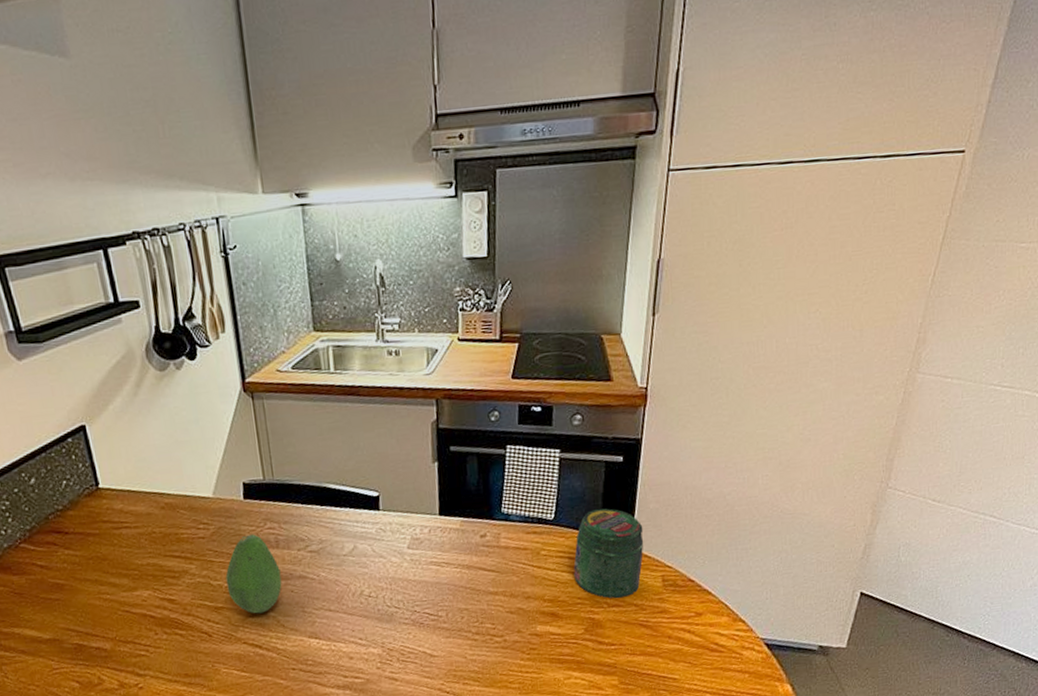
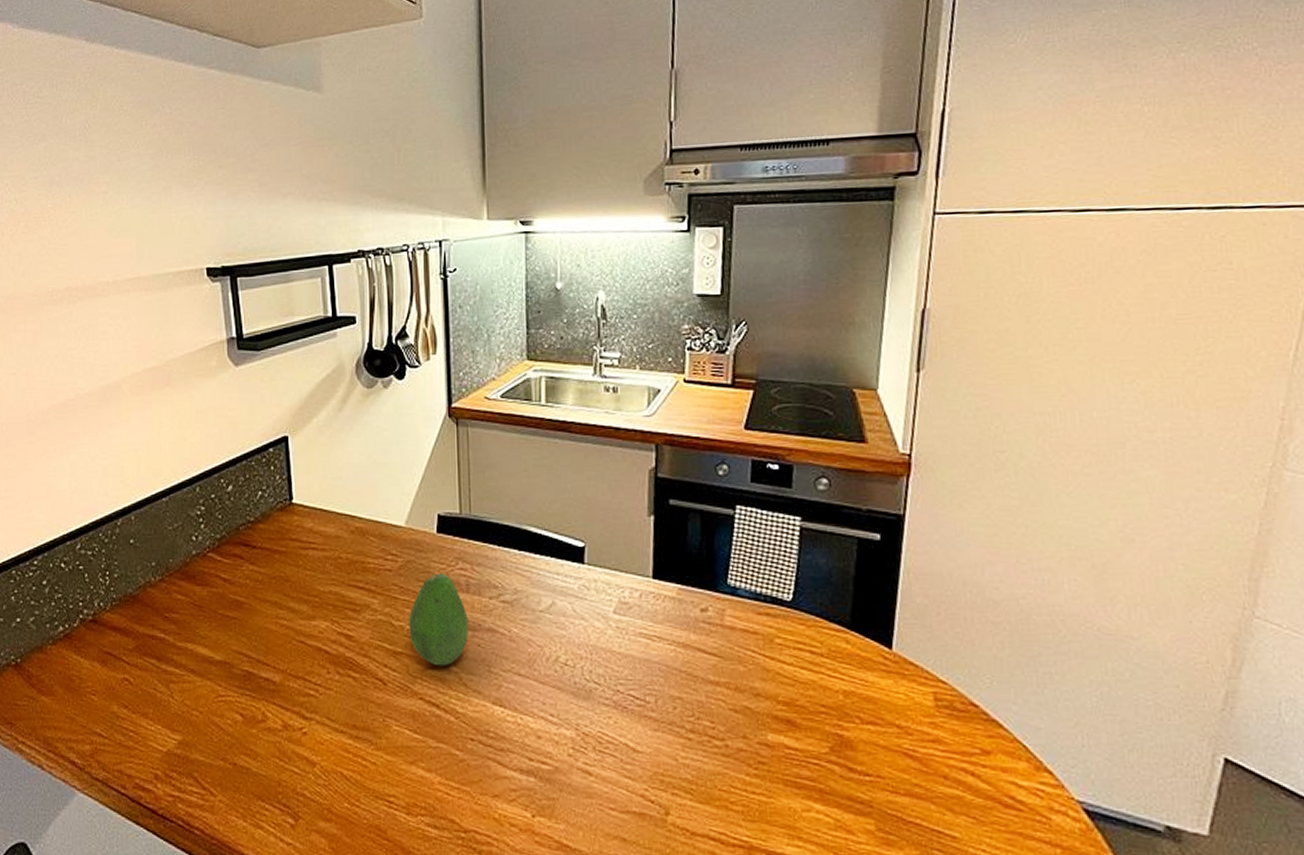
jar: present [573,508,644,599] -> none [816,596,909,715]

